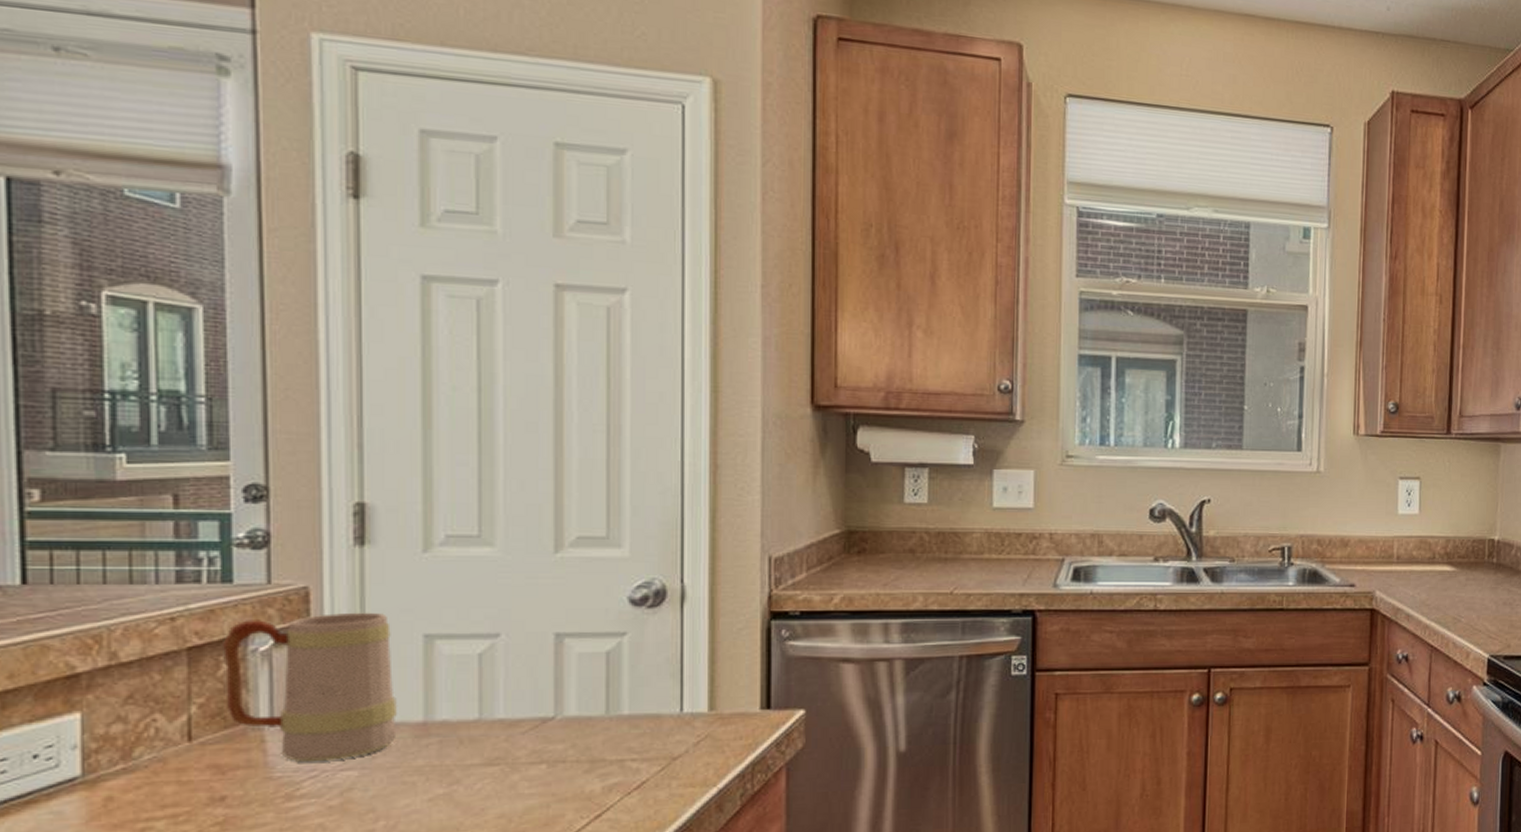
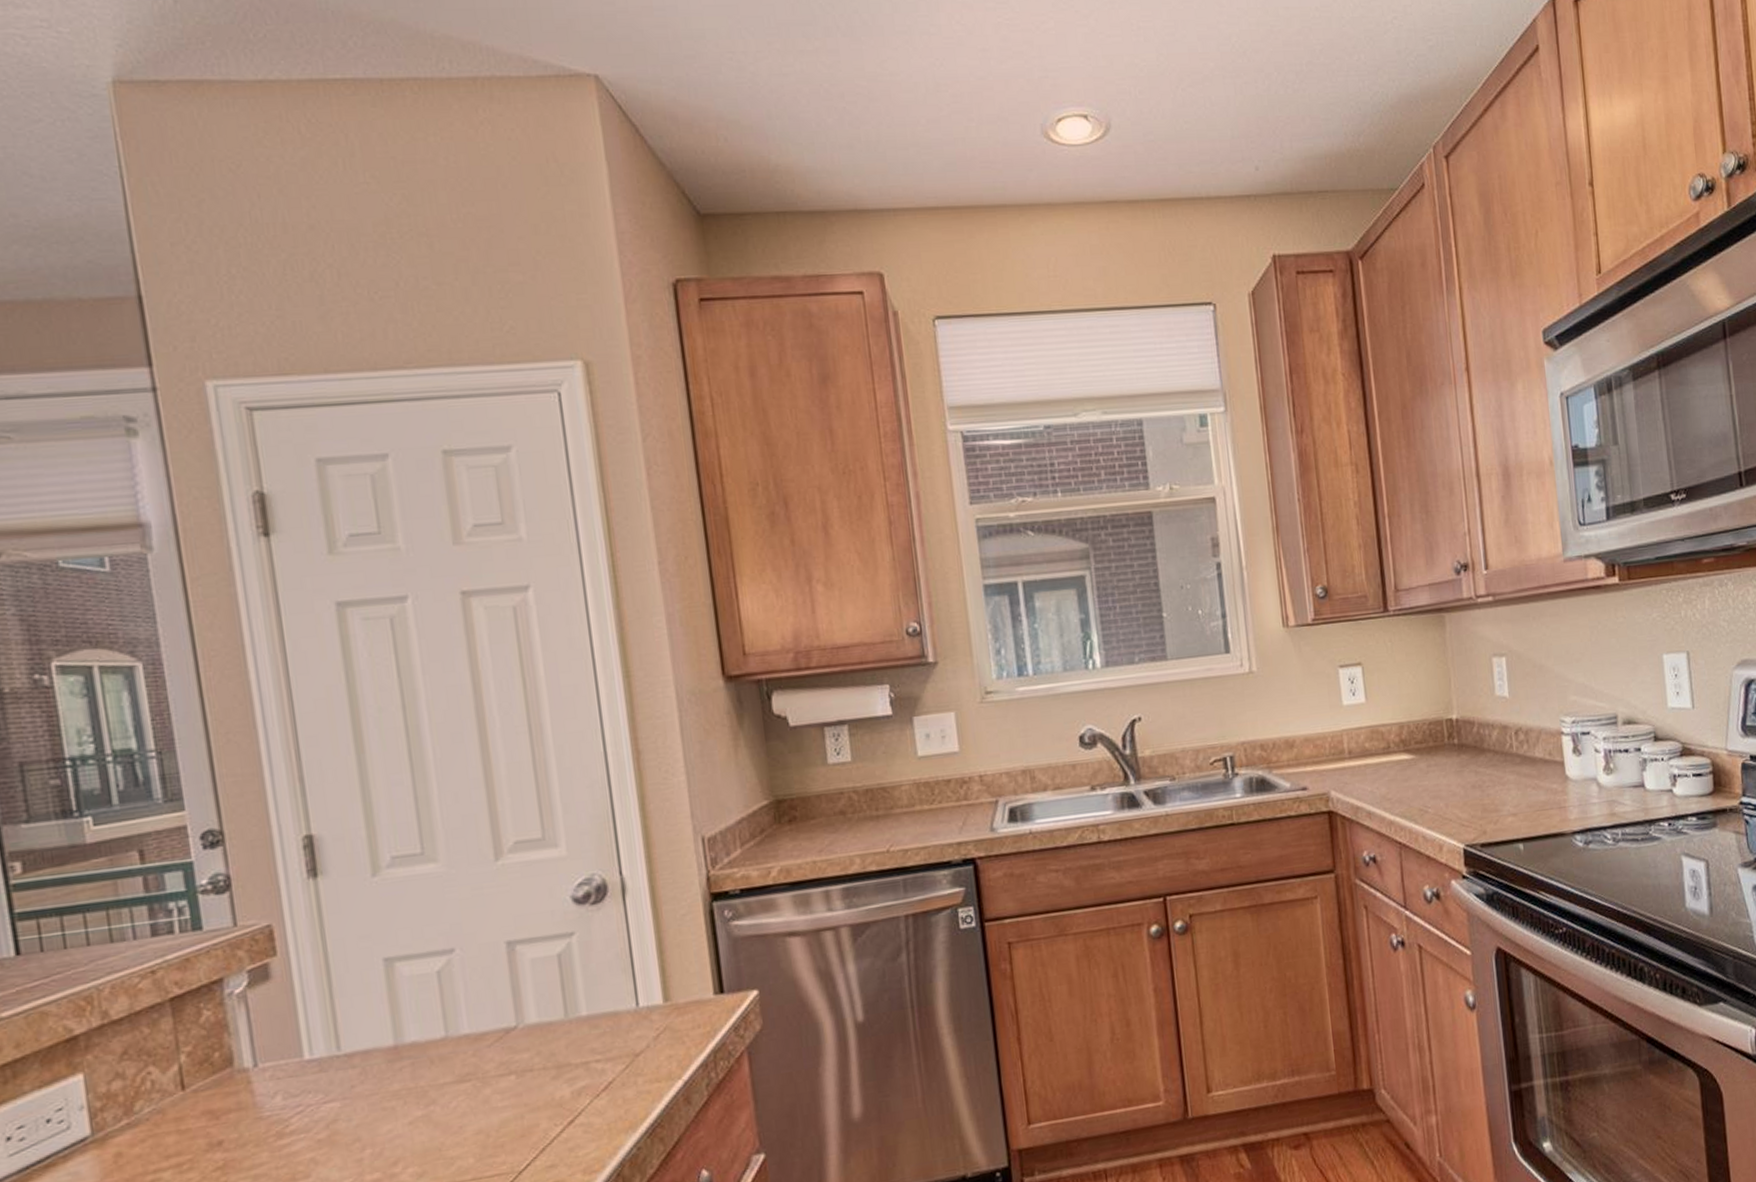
mug: present [223,612,398,761] -> none [201,942,370,1099]

